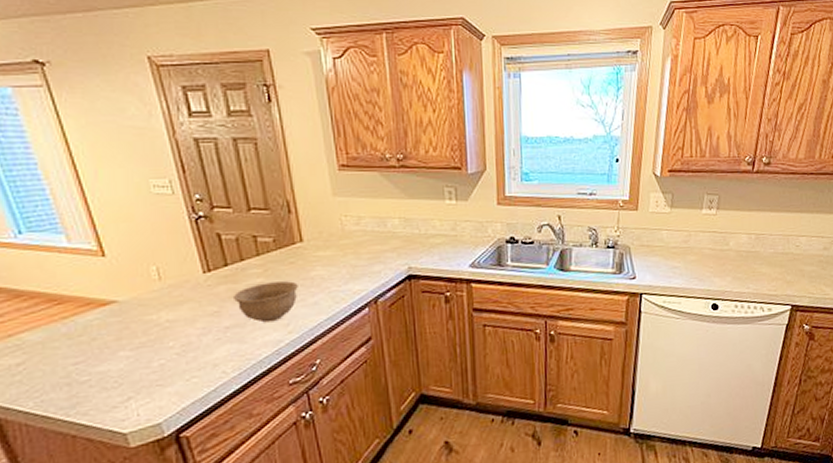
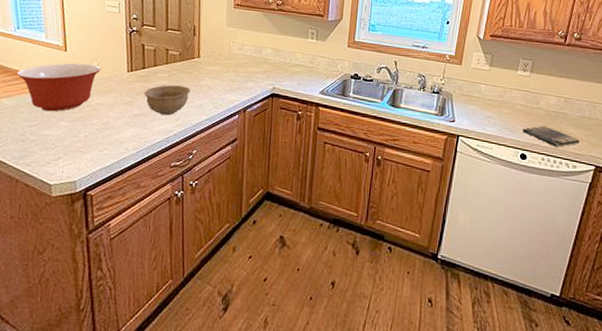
mixing bowl: none [34,269,164,341] -> present [16,63,101,112]
dish towel: none [712,269,774,291] -> present [522,126,580,147]

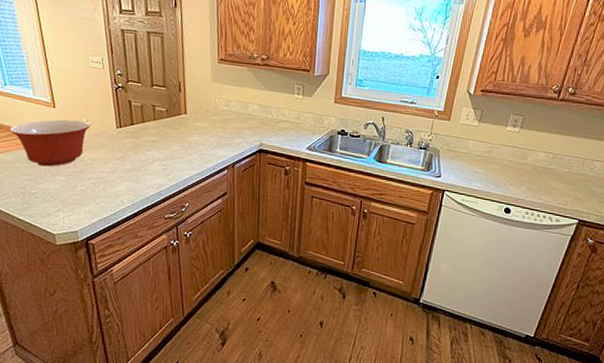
bowl: present [144,85,191,116] -> none [135,141,180,171]
dish towel: present [522,126,580,147] -> none [508,181,565,202]

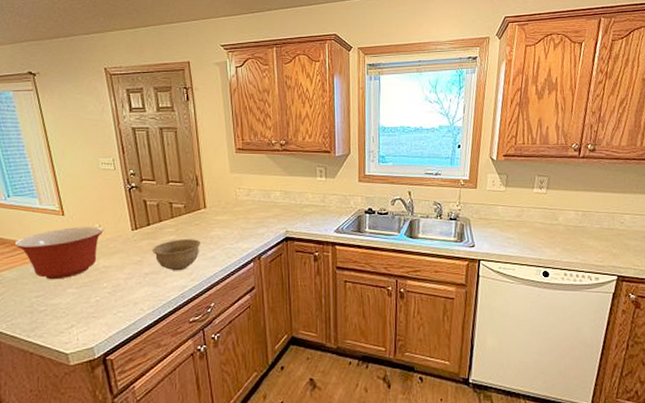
bowl: none [135,141,180,171] -> present [153,239,201,271]

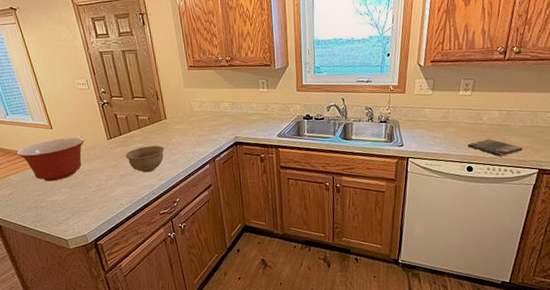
dish towel: none [543,241,601,261] -> present [467,139,523,157]

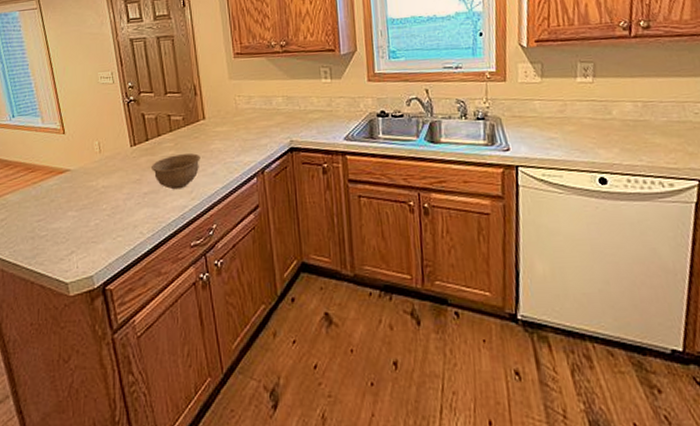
mixing bowl: present [16,137,85,182] -> none [17,144,103,203]
dish towel: present [467,139,523,157] -> none [595,139,673,163]

